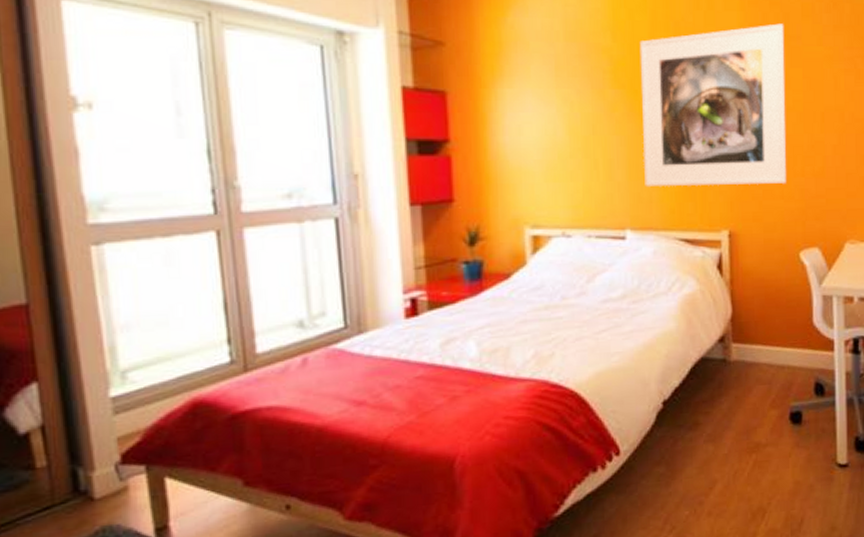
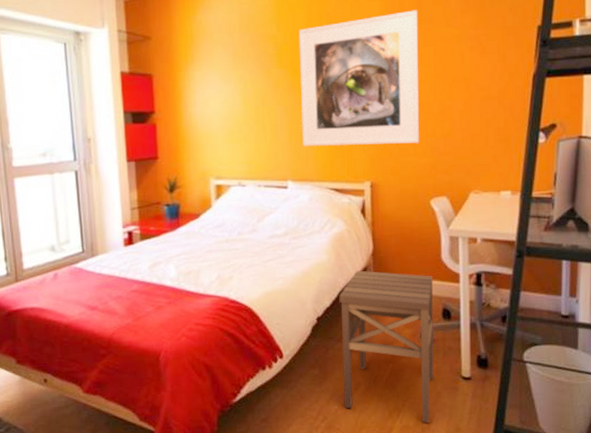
side table: none [691,340,805,524] -> present [339,270,434,424]

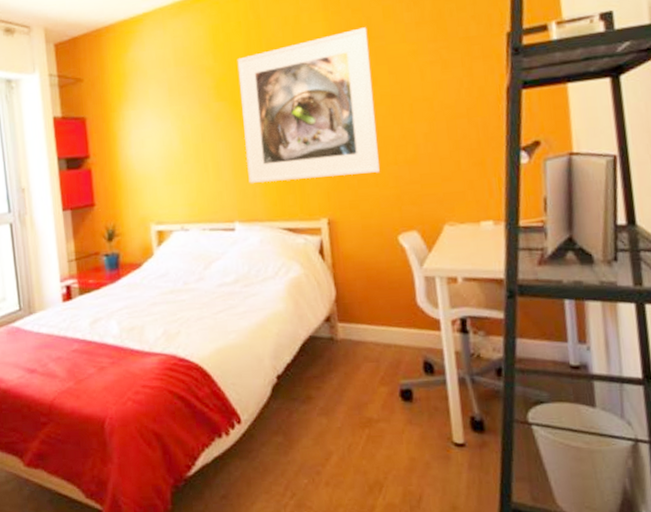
side table: present [339,270,434,424] -> none [300,319,420,501]

